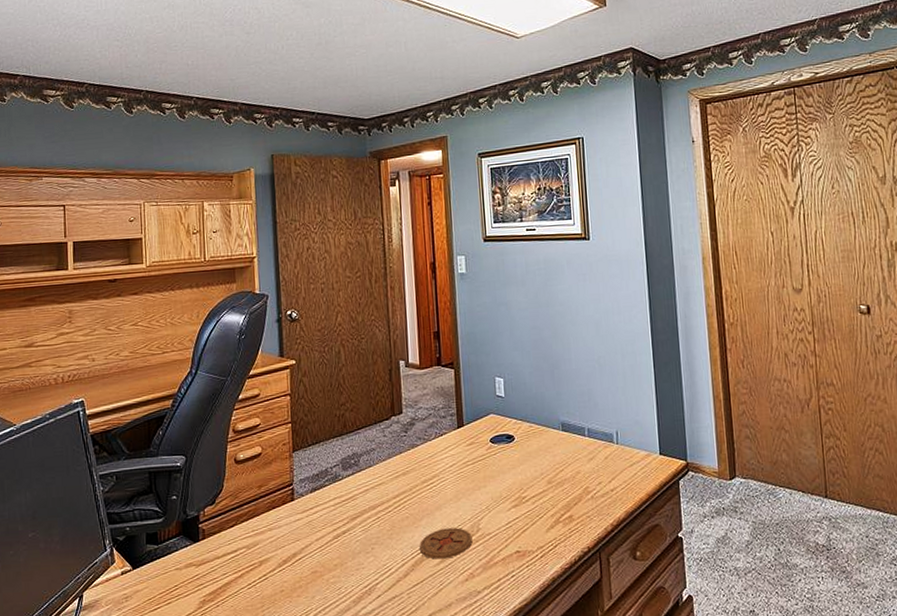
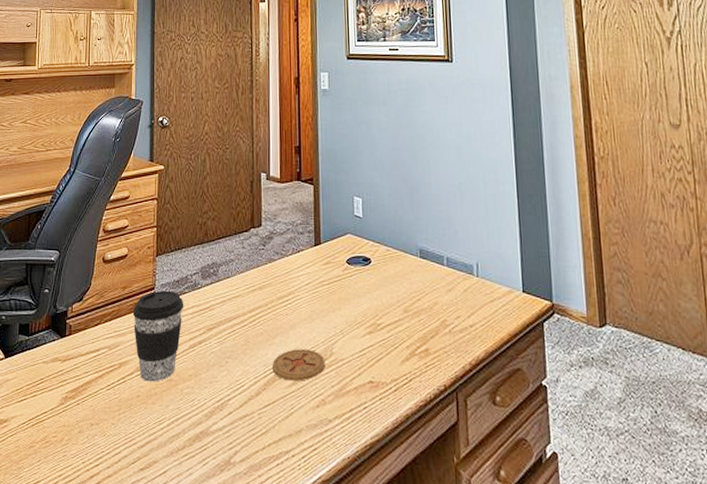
coffee cup: none [270,484,326,576] -> present [132,290,184,382]

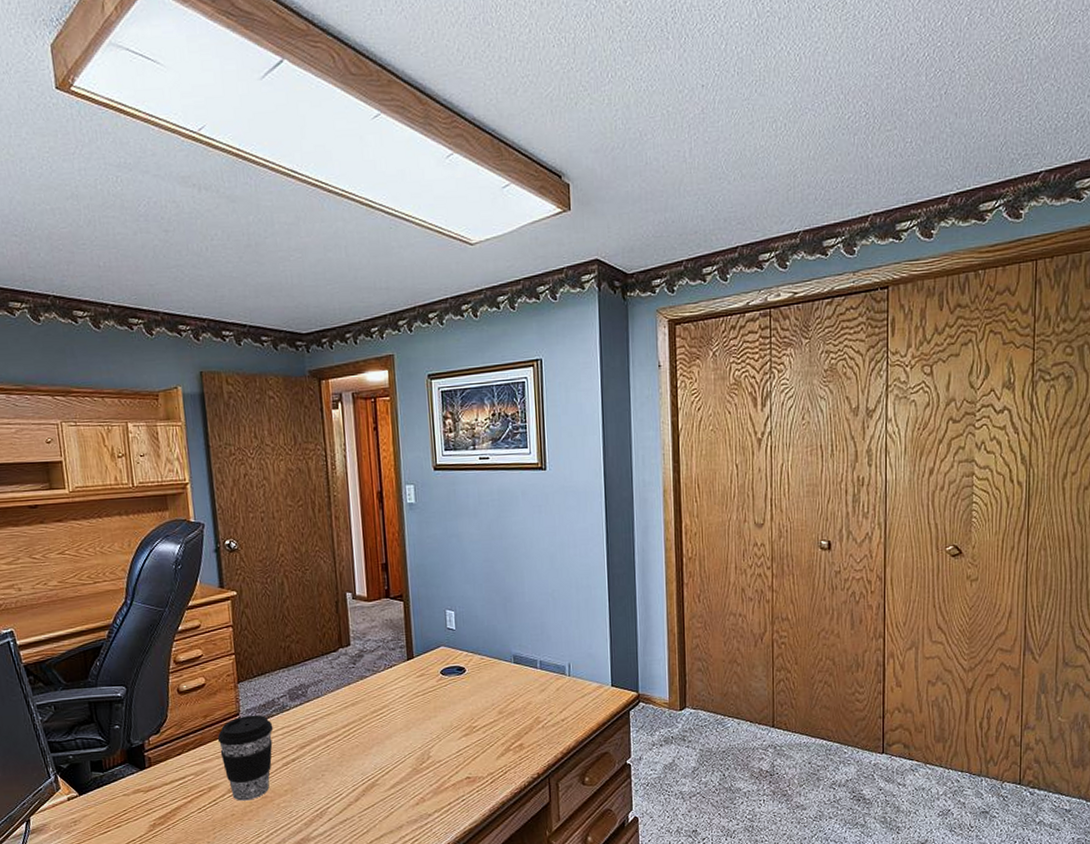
coaster: present [273,349,325,381] -> none [370,755,423,785]

